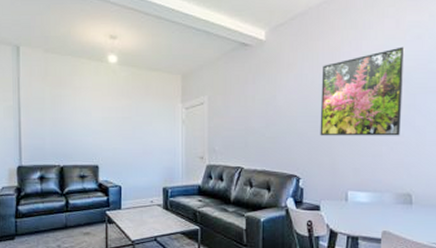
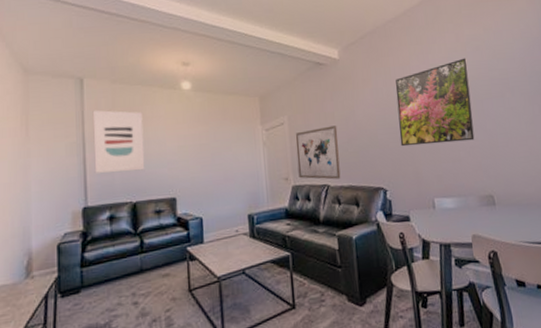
wall art: none [27,77,72,137] -> present [92,110,145,174]
wall art: none [214,109,256,163] -> present [295,125,341,180]

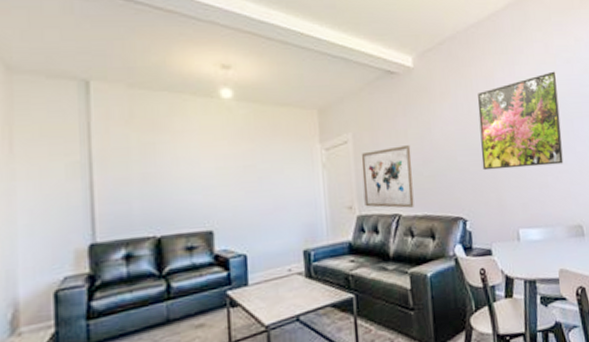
wall art: present [92,110,145,174] -> none [102,121,173,201]

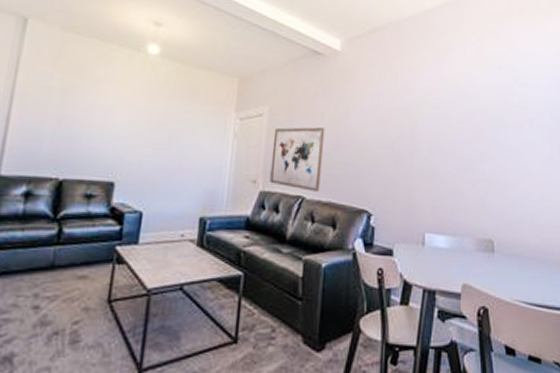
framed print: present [477,71,564,171] -> none [396,76,485,172]

